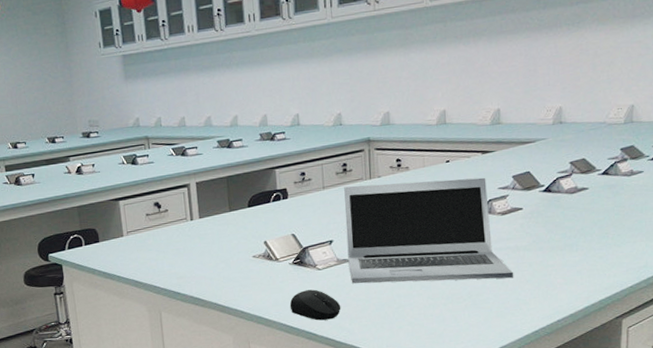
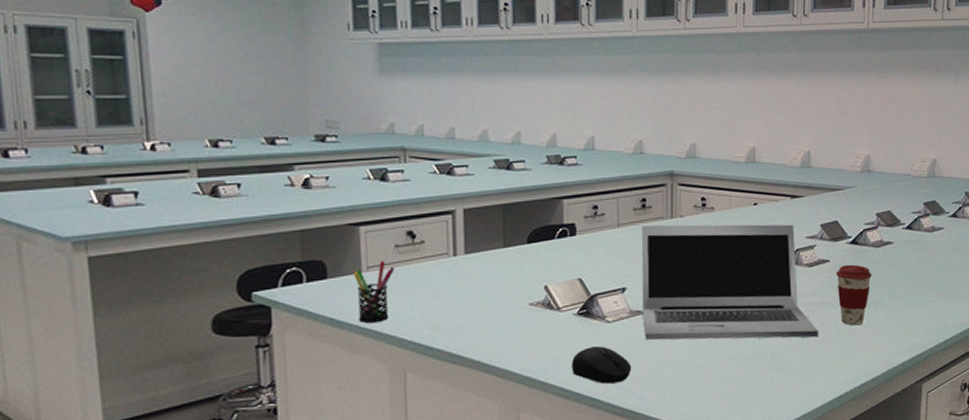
pen holder: none [117,227,148,275] -> present [353,261,395,323]
coffee cup: none [529,210,566,267] -> present [835,264,871,326]

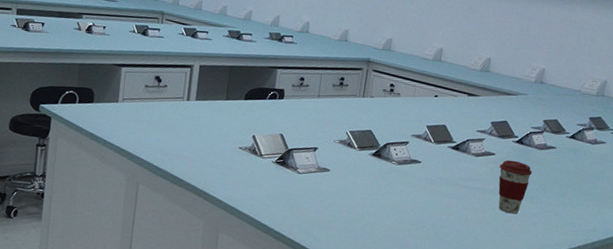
pen holder: present [353,261,395,323] -> none [110,96,143,142]
computer mouse: present [571,346,632,384] -> none [264,190,313,224]
laptop: present [641,224,819,341] -> none [327,99,477,218]

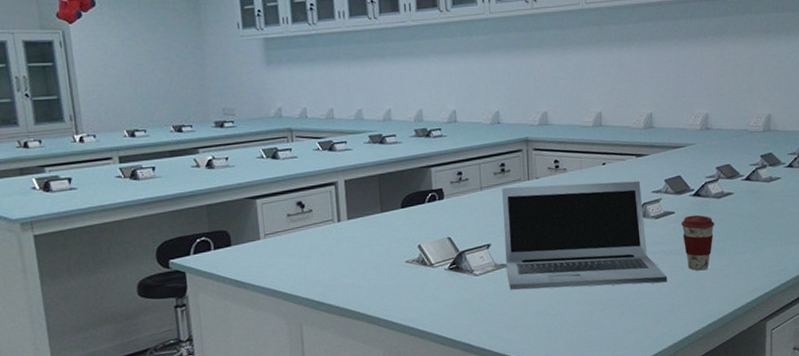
laptop: none [327,99,477,218] -> present [502,180,668,290]

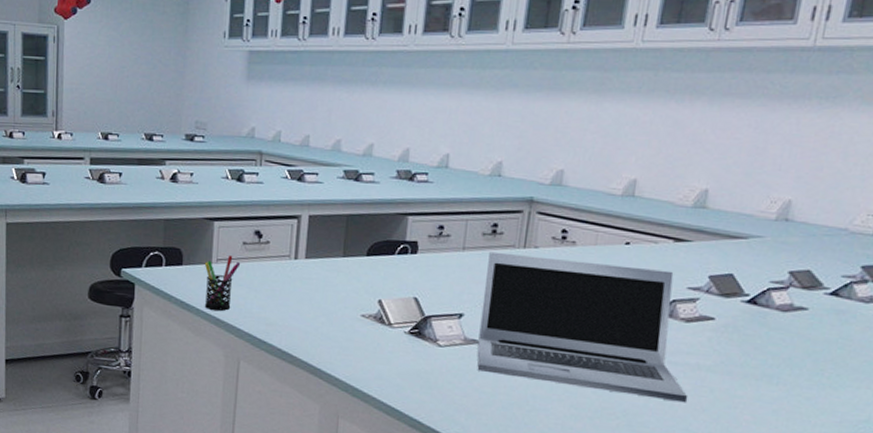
pen holder: none [252,229,288,283] -> present [204,255,241,311]
coffee cup: present [681,215,714,271] -> none [719,326,771,399]

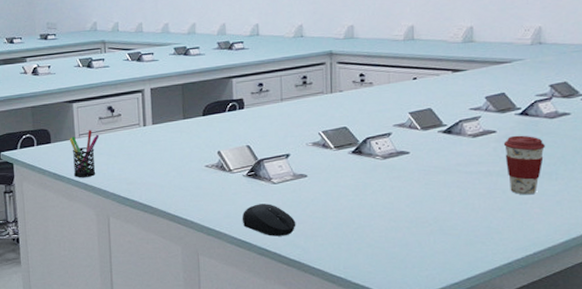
computer mouse: none [395,367,459,409] -> present [242,204,296,236]
laptop: present [477,251,688,403] -> none [303,97,486,205]
coffee cup: none [719,326,771,399] -> present [503,135,545,195]

